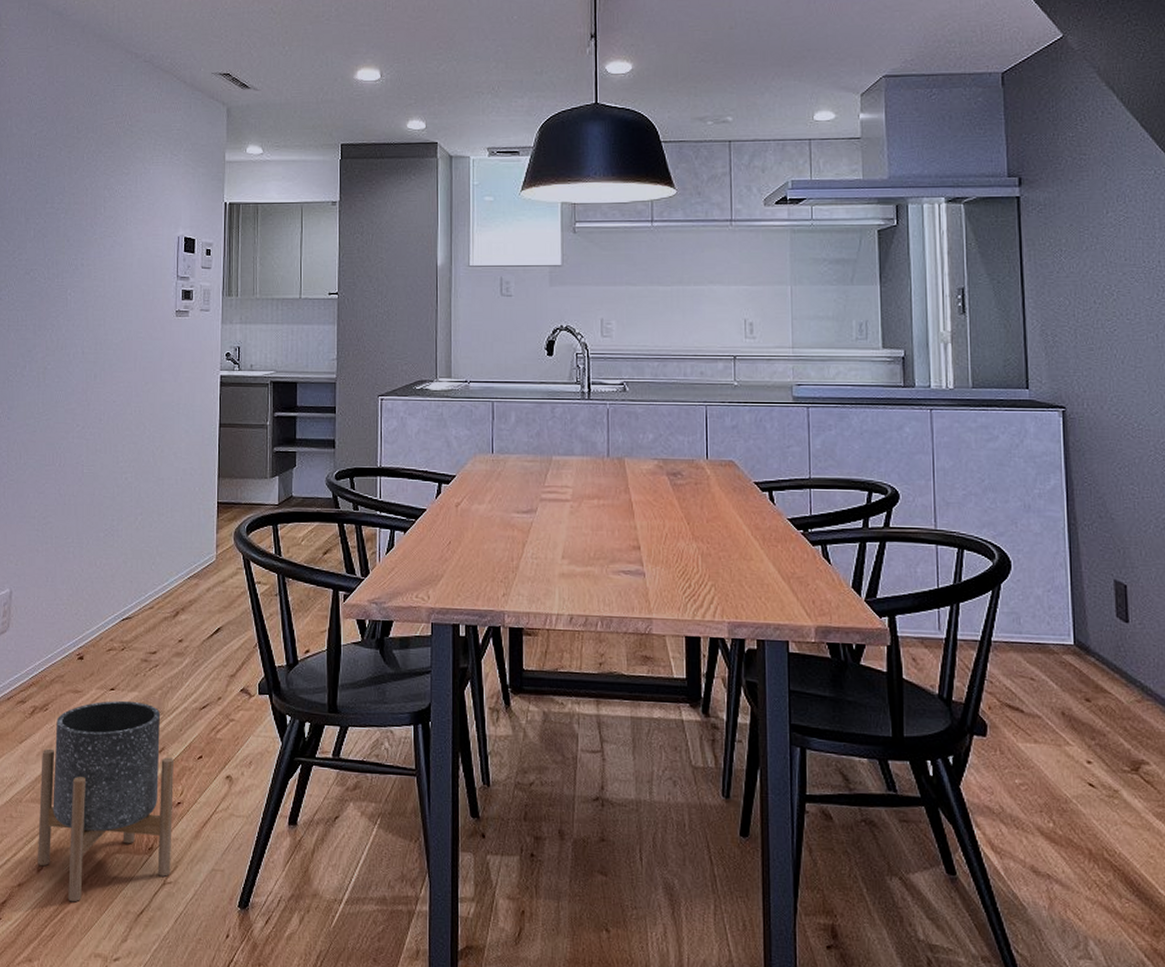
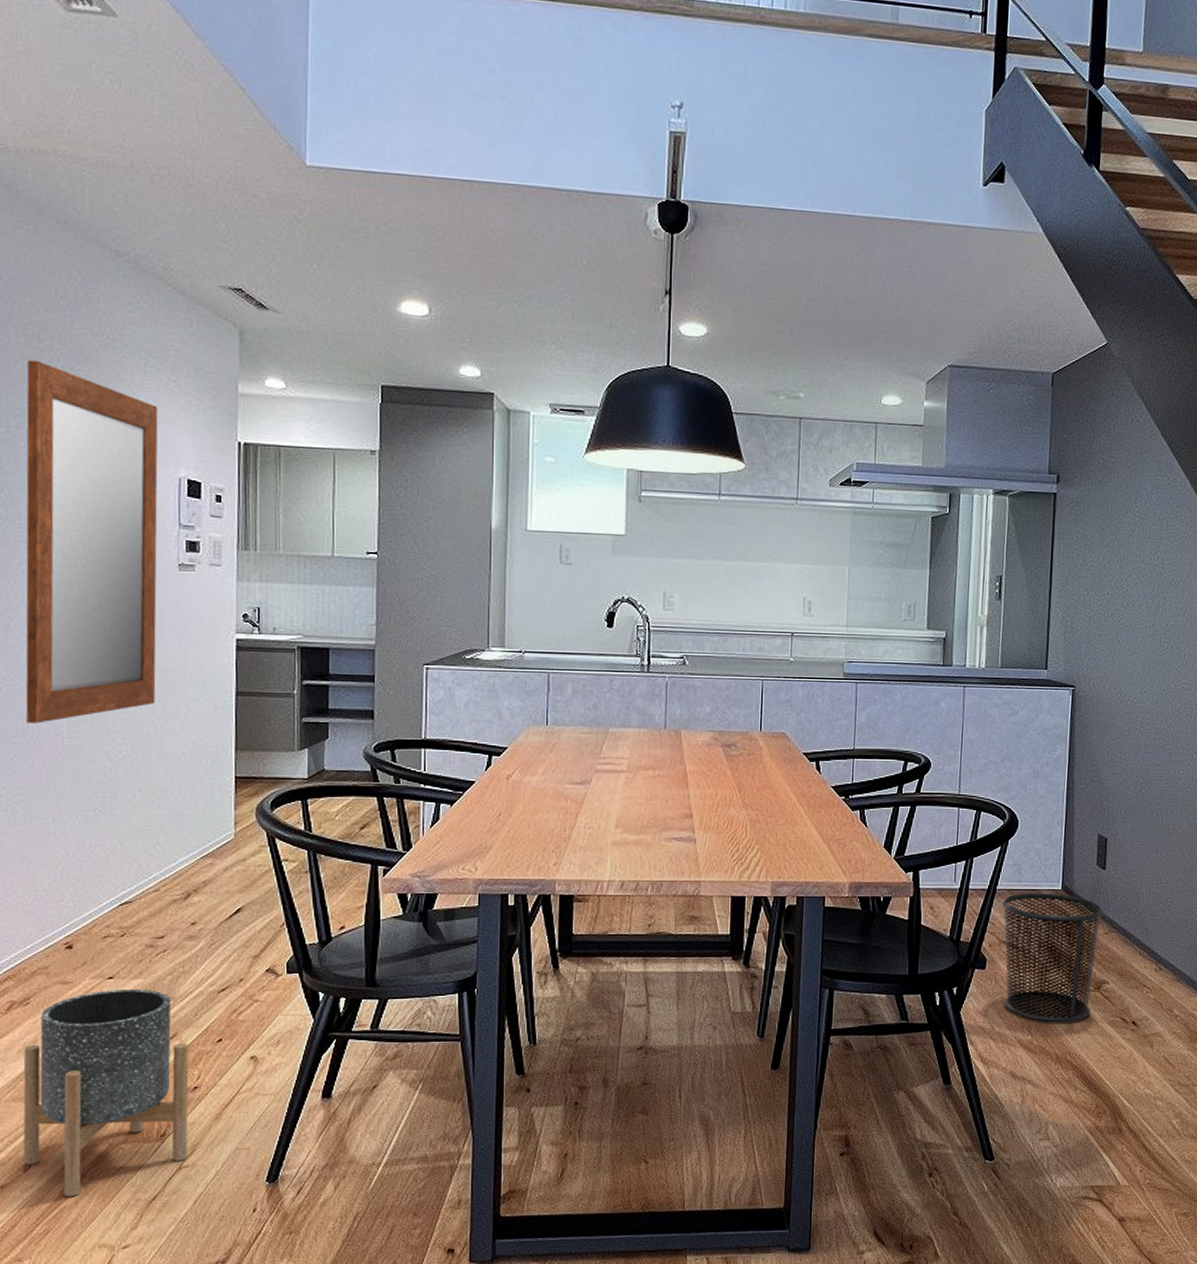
mirror: none [56,147,163,453] -> present [25,360,159,724]
trash can: none [1000,647,1133,811] -> present [1002,893,1104,1023]

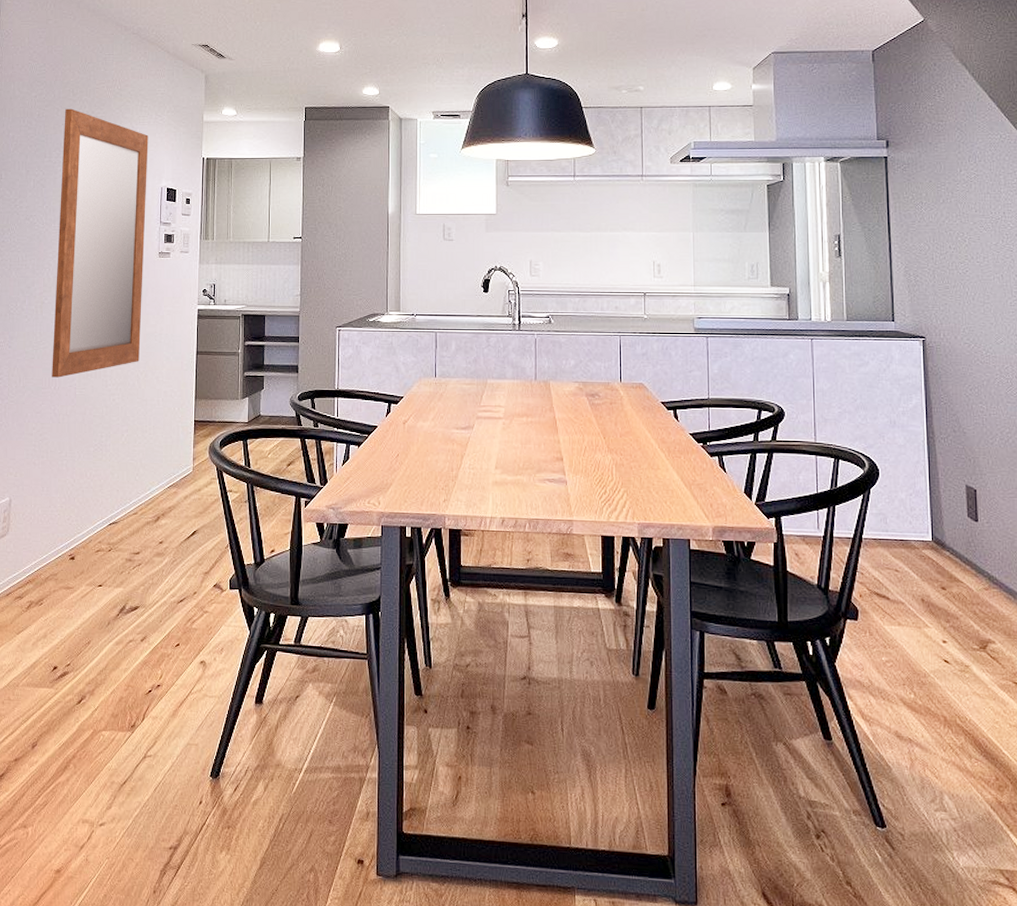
planter: present [23,988,189,1197] -> none [31,595,154,775]
trash can: present [1002,893,1104,1023] -> none [869,543,981,683]

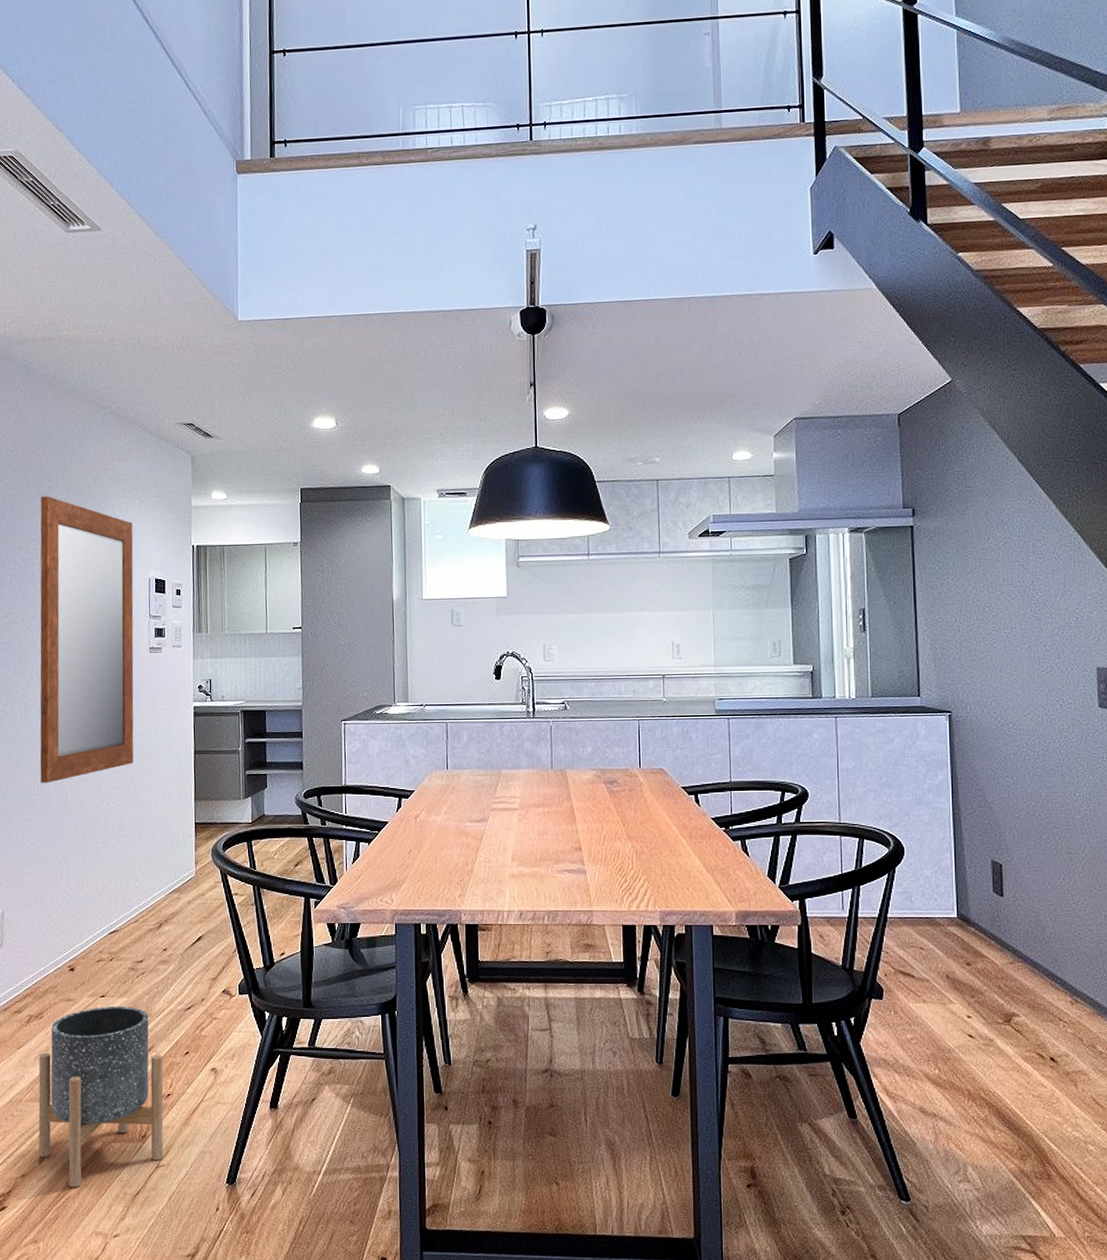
planter: none [31,595,154,775] -> present [38,1006,164,1188]

